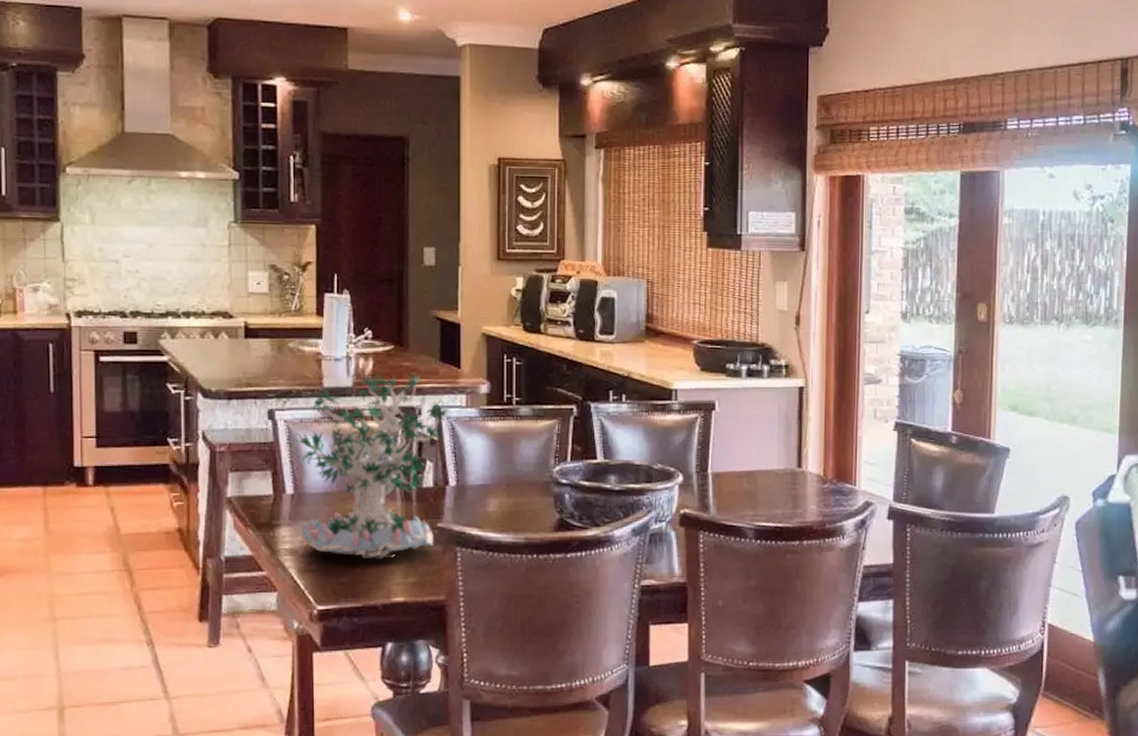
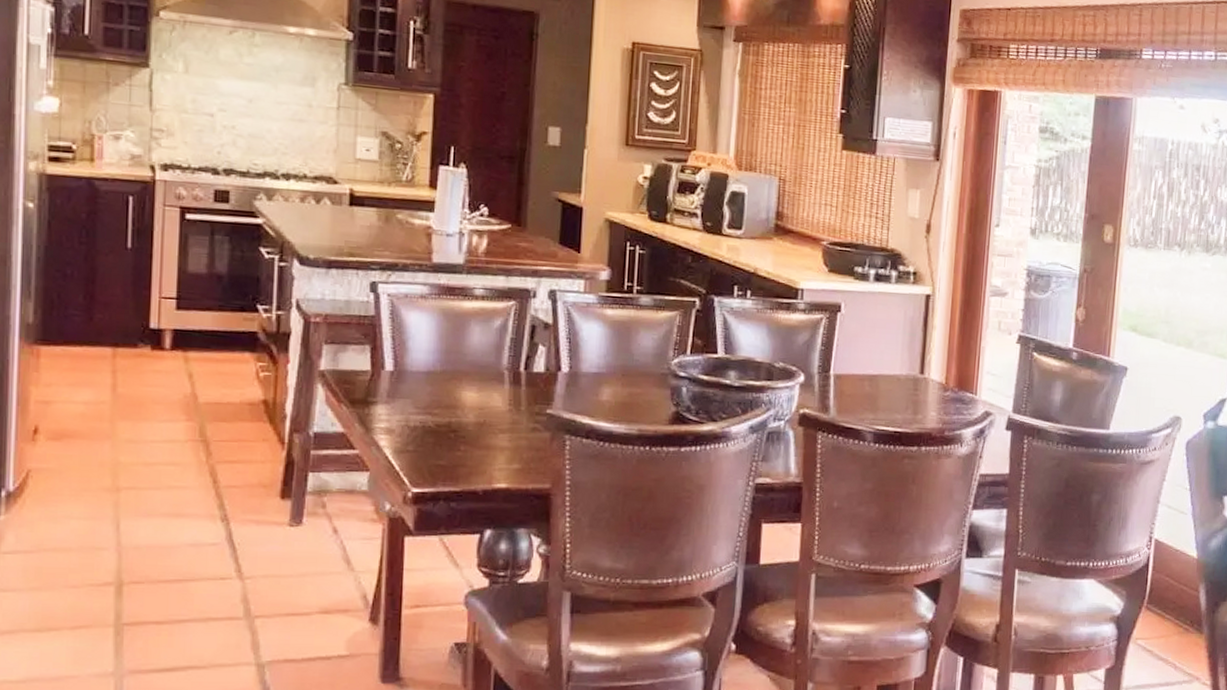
plant: present [296,372,448,560] -> none [399,252,565,444]

